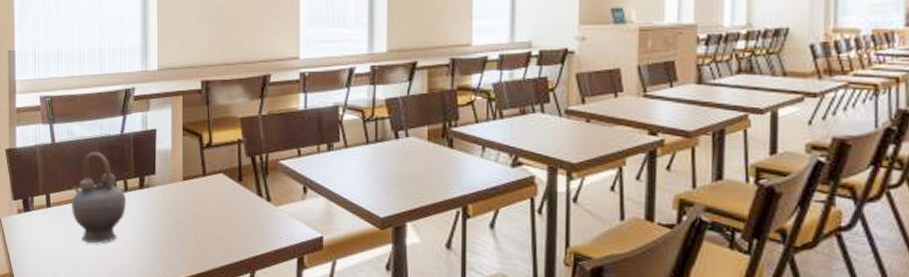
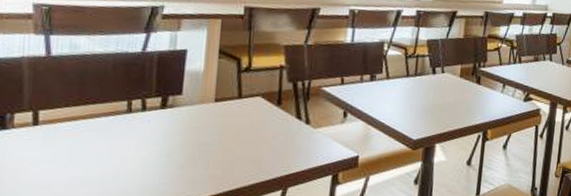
teapot: present [72,151,127,244] -> none [68,67,144,165]

